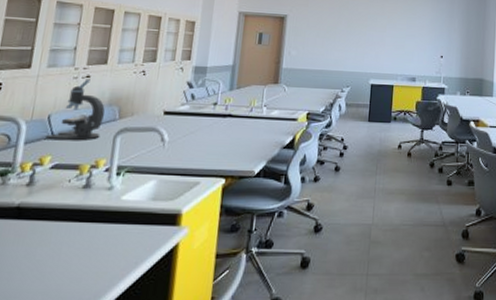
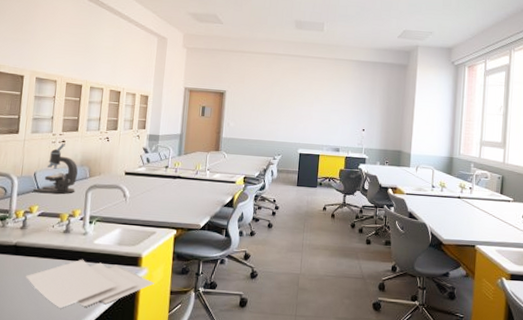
papers: none [28,220,197,284] -> present [25,259,155,308]

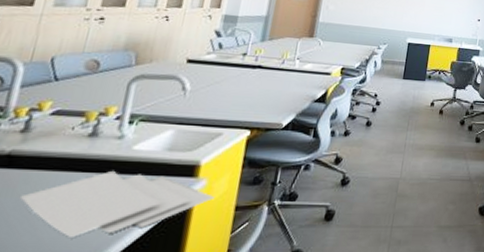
microscope: present [33,143,78,195] -> none [47,21,120,87]

